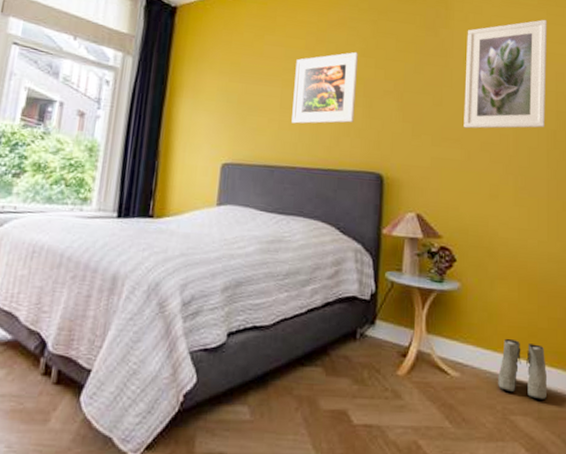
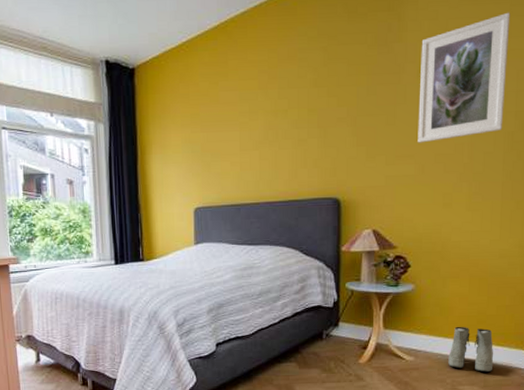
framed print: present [291,51,358,124] -> none [251,83,310,163]

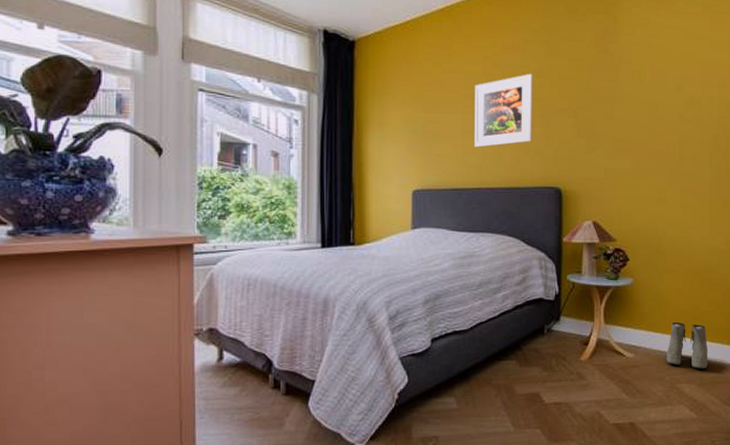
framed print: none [251,83,310,163] -> present [474,73,533,148]
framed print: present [418,12,511,143] -> none [634,27,711,139]

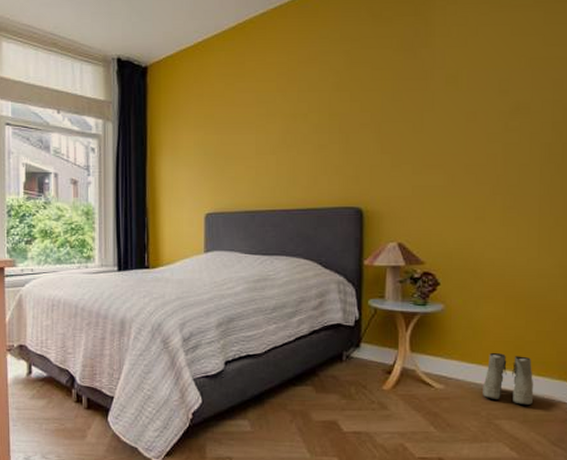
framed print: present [474,73,533,148] -> none [268,87,331,168]

